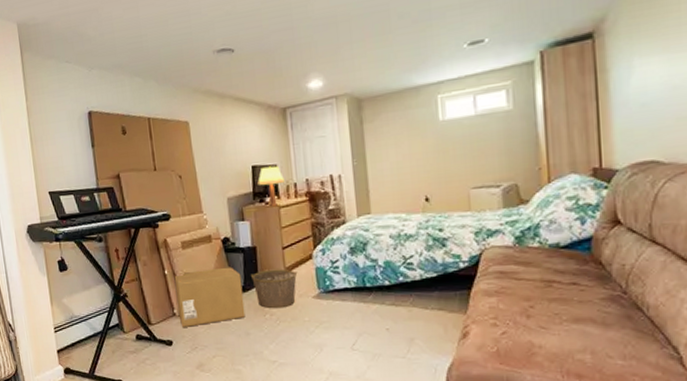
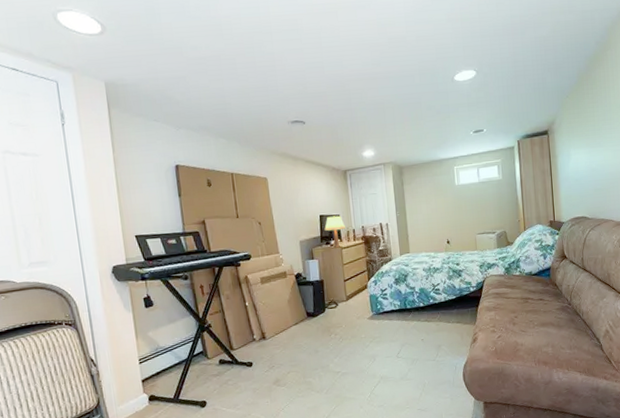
box: present [174,267,246,327] -> none [254,297,315,350]
basket: present [251,269,298,309] -> none [319,297,356,330]

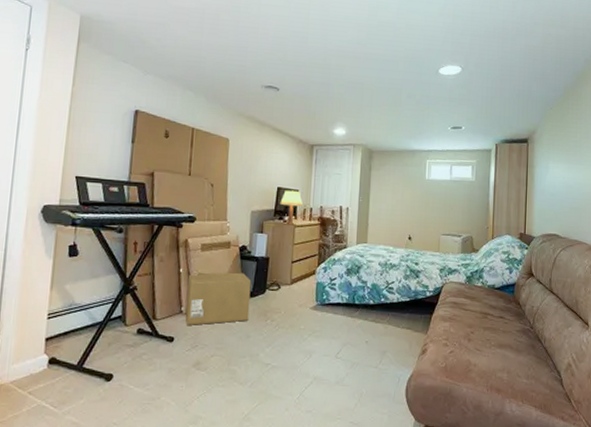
box: none [254,297,315,350] -> present [185,272,252,325]

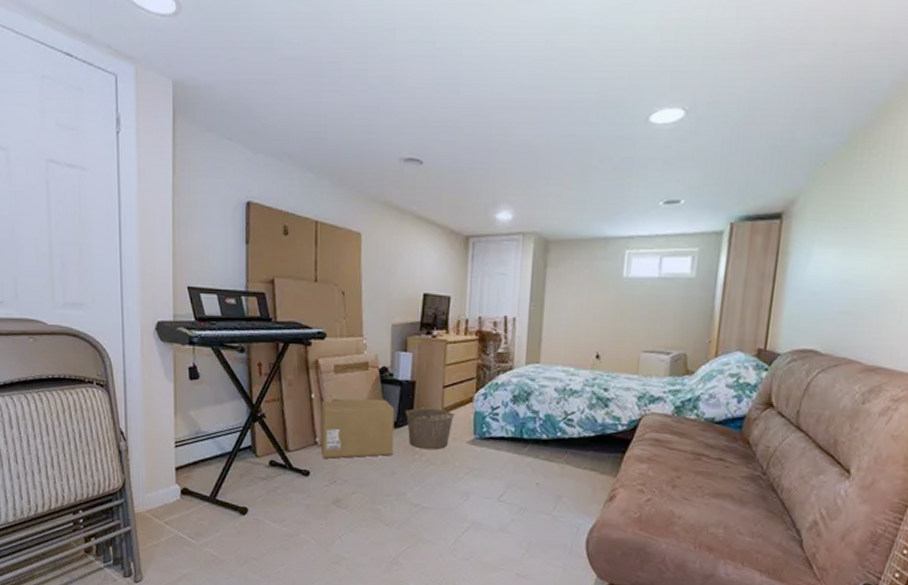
basket: none [260,279,301,316] -> present [406,407,455,450]
table lamp: present [280,190,304,225] -> none [427,296,457,342]

